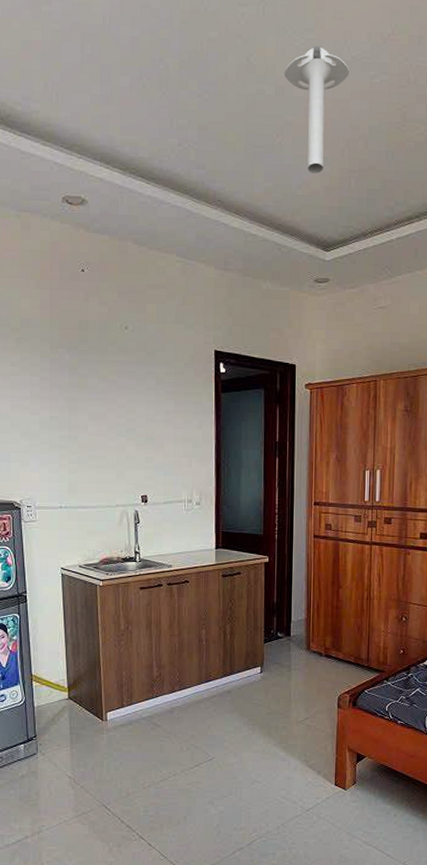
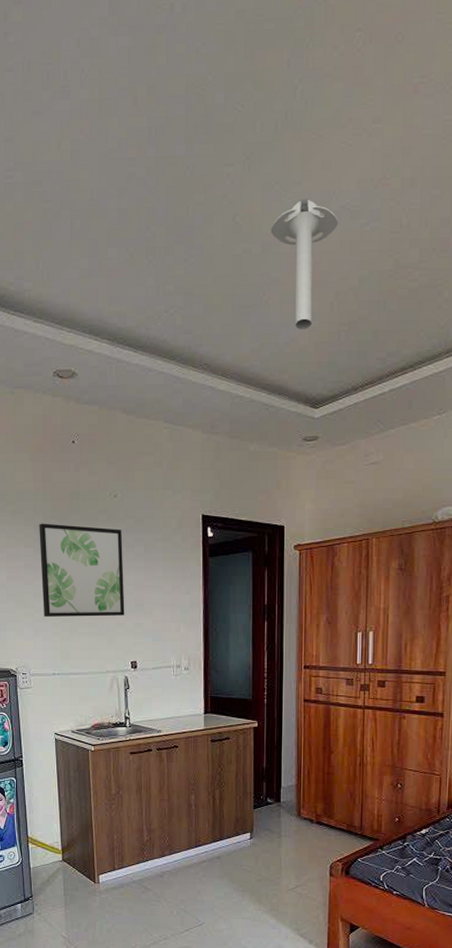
wall art: none [46,352,136,450] -> present [39,523,125,618]

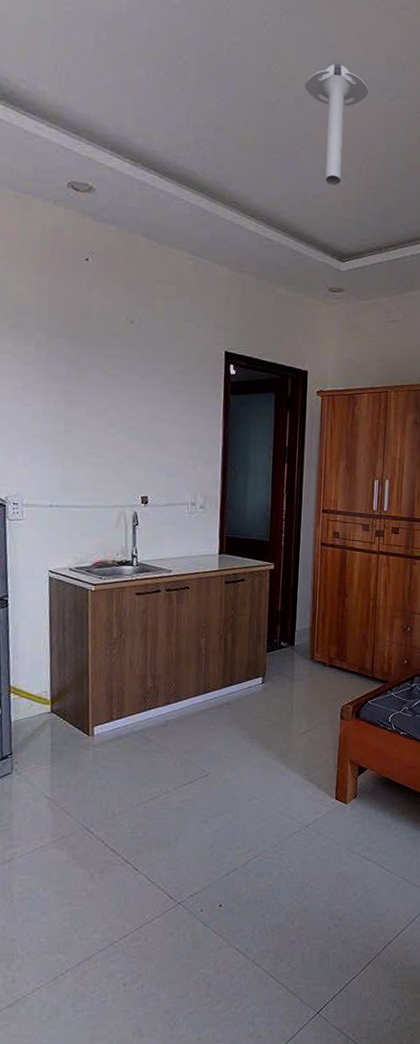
wall art: present [39,523,125,618] -> none [41,341,138,448]

